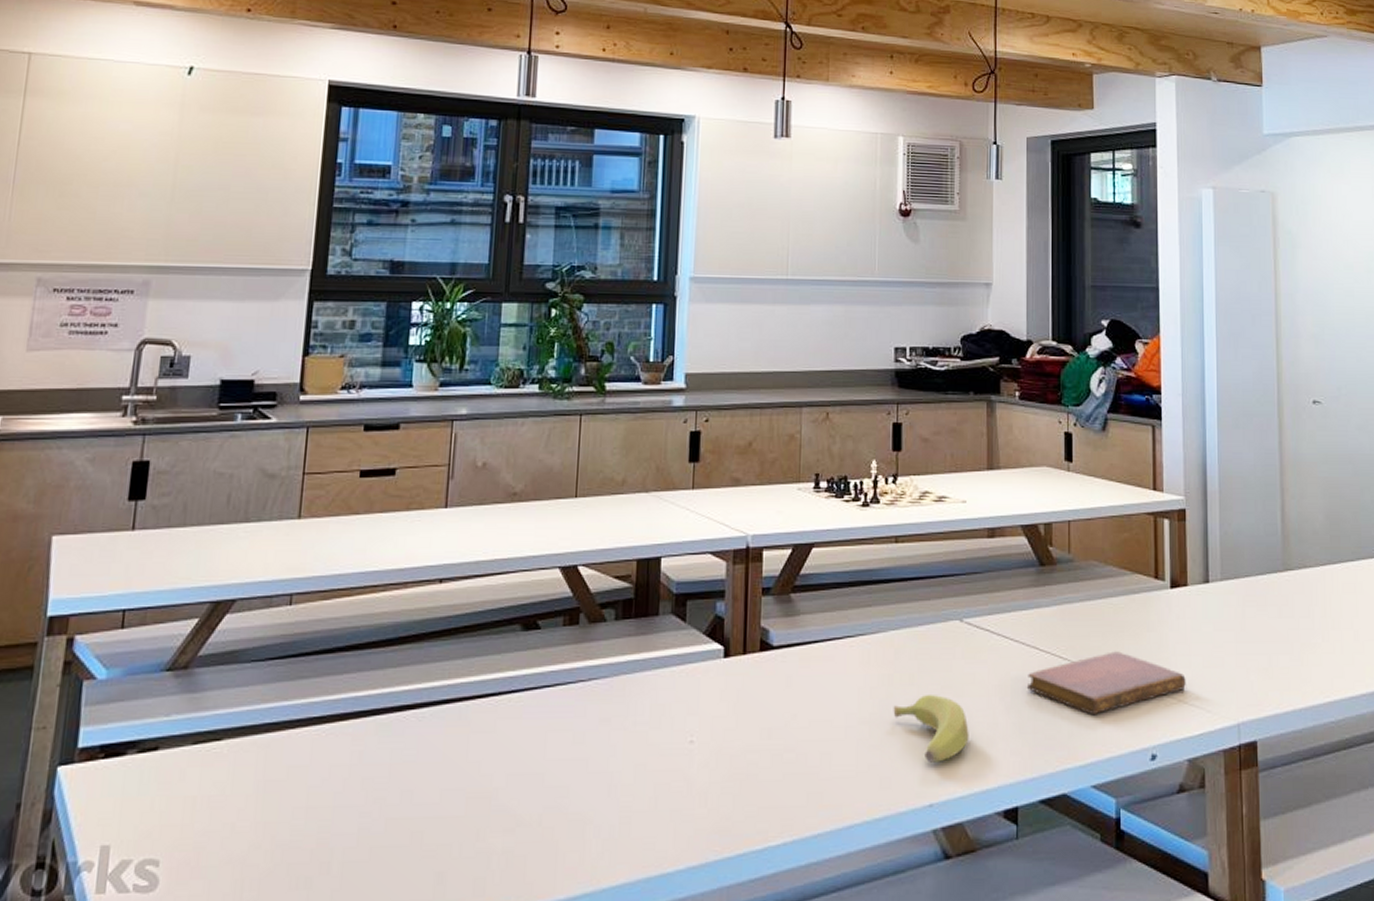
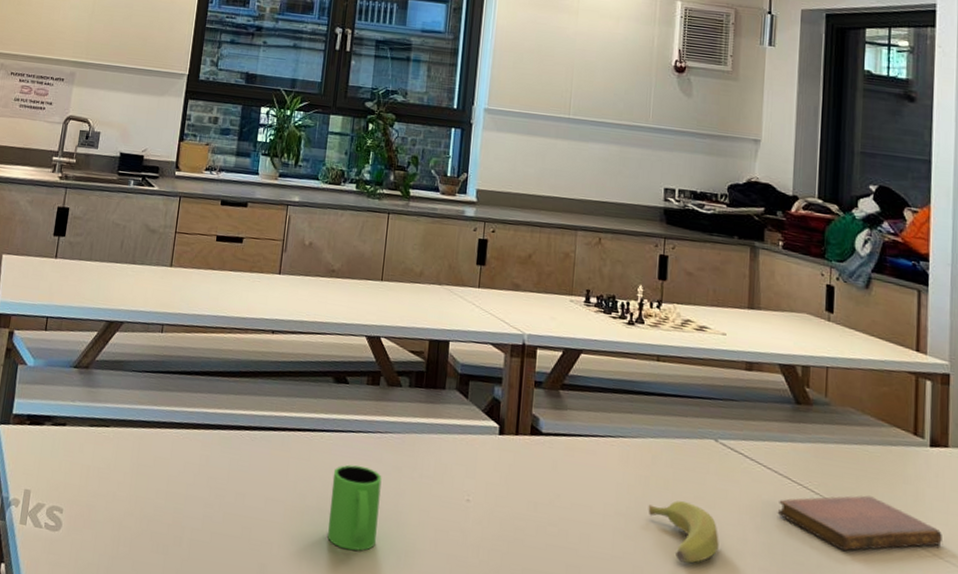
mug: none [522,727,587,832] -> present [327,464,382,551]

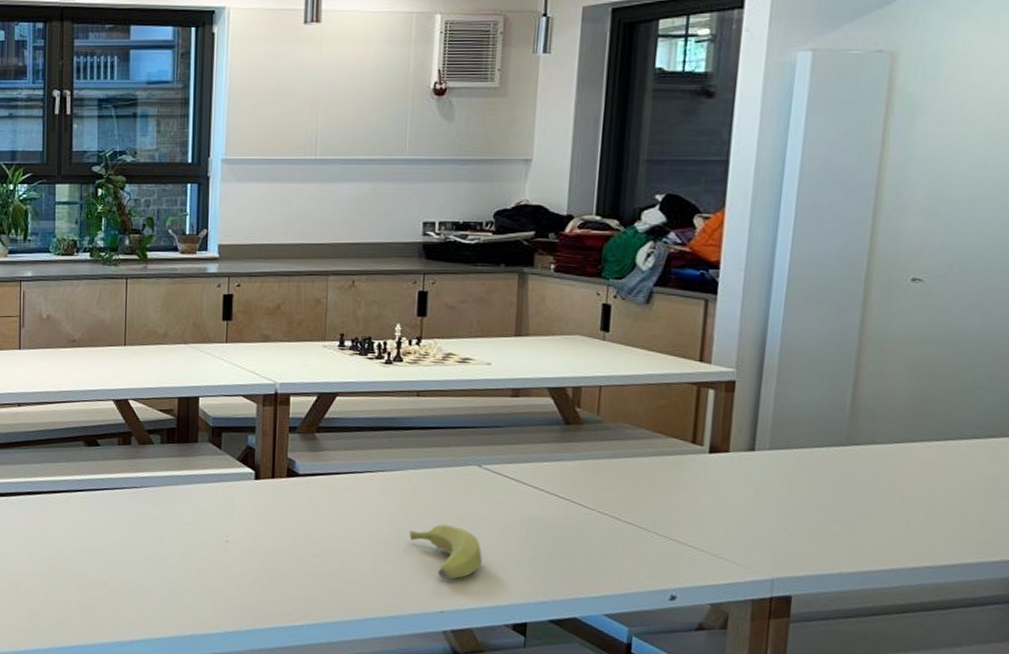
mug: present [327,464,382,551] -> none [91,519,140,594]
notebook: present [777,495,942,552] -> none [543,504,717,557]

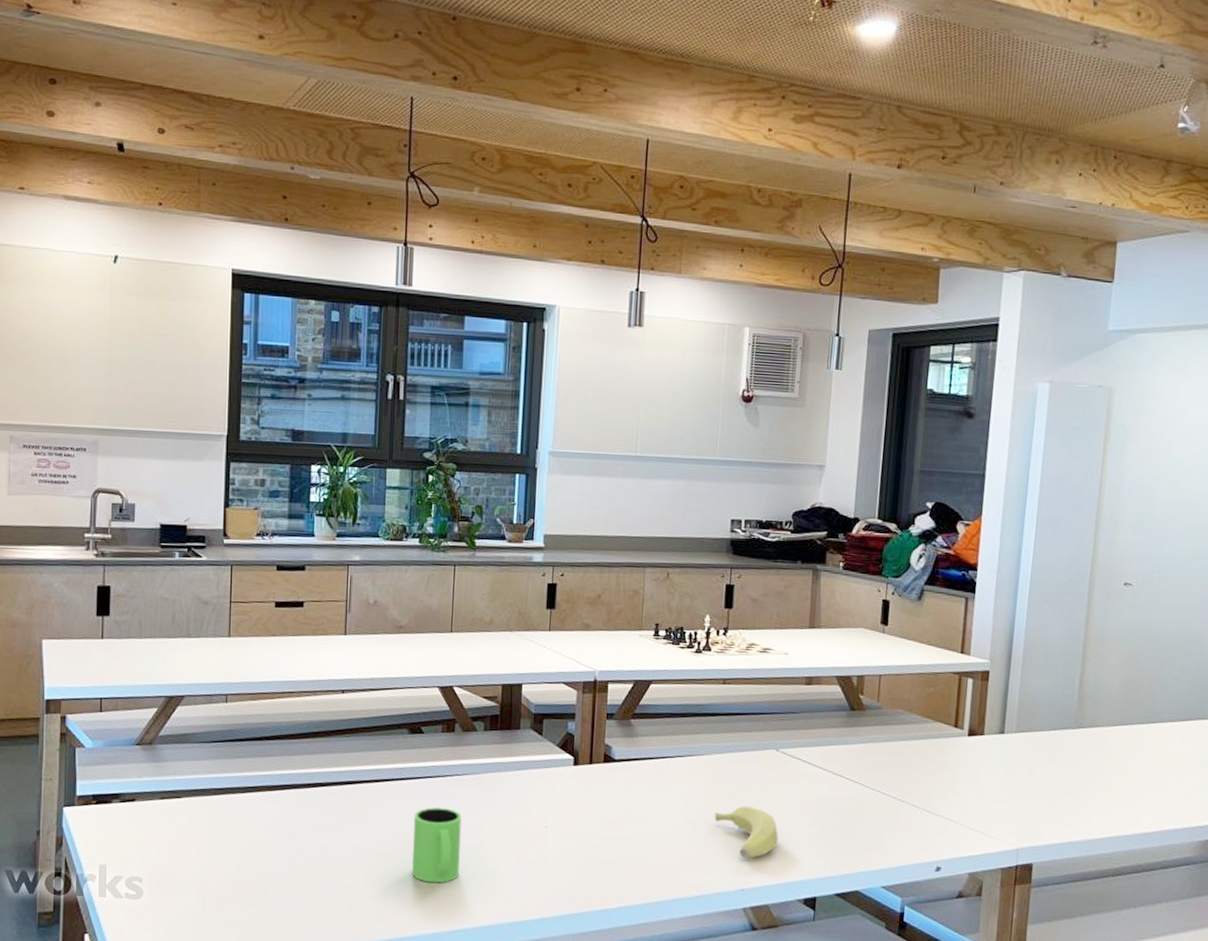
mug: none [91,519,140,594] -> present [412,807,462,883]

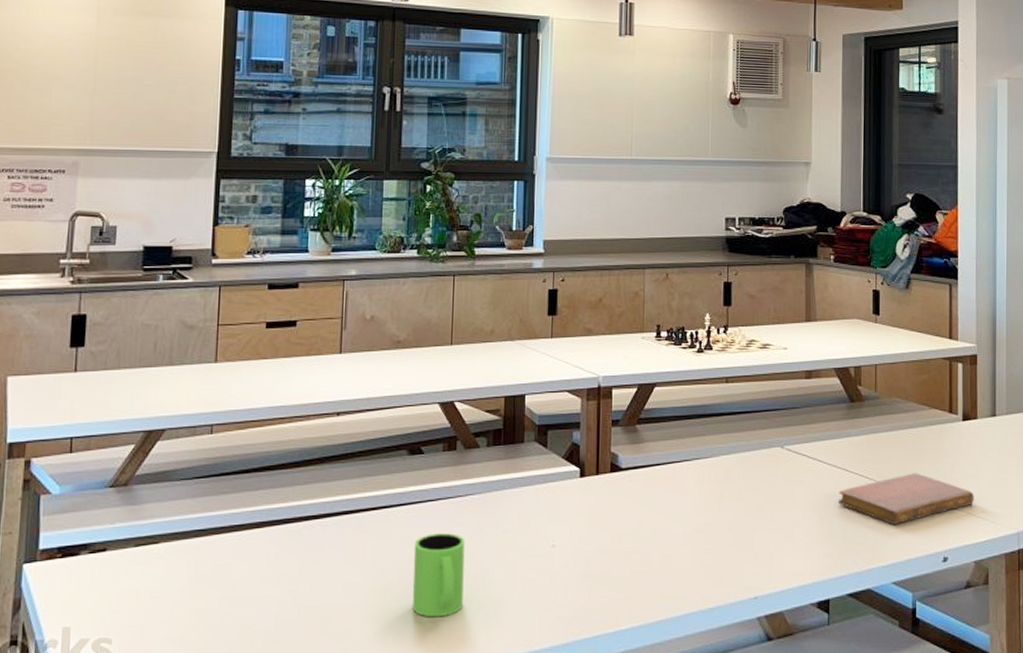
banana: present [714,806,779,858] -> none [724,508,789,563]
notebook: none [831,783,974,833] -> present [837,473,974,526]

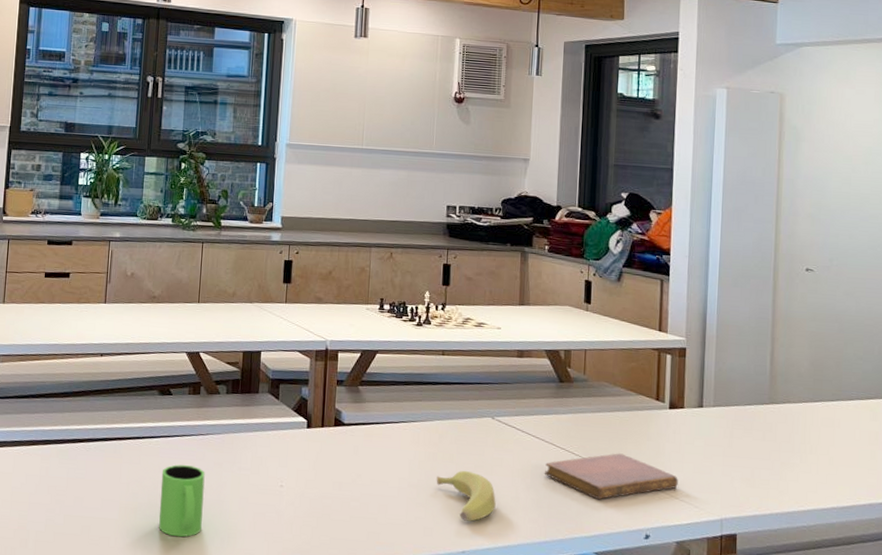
banana: none [724,508,789,563] -> present [436,471,496,522]

